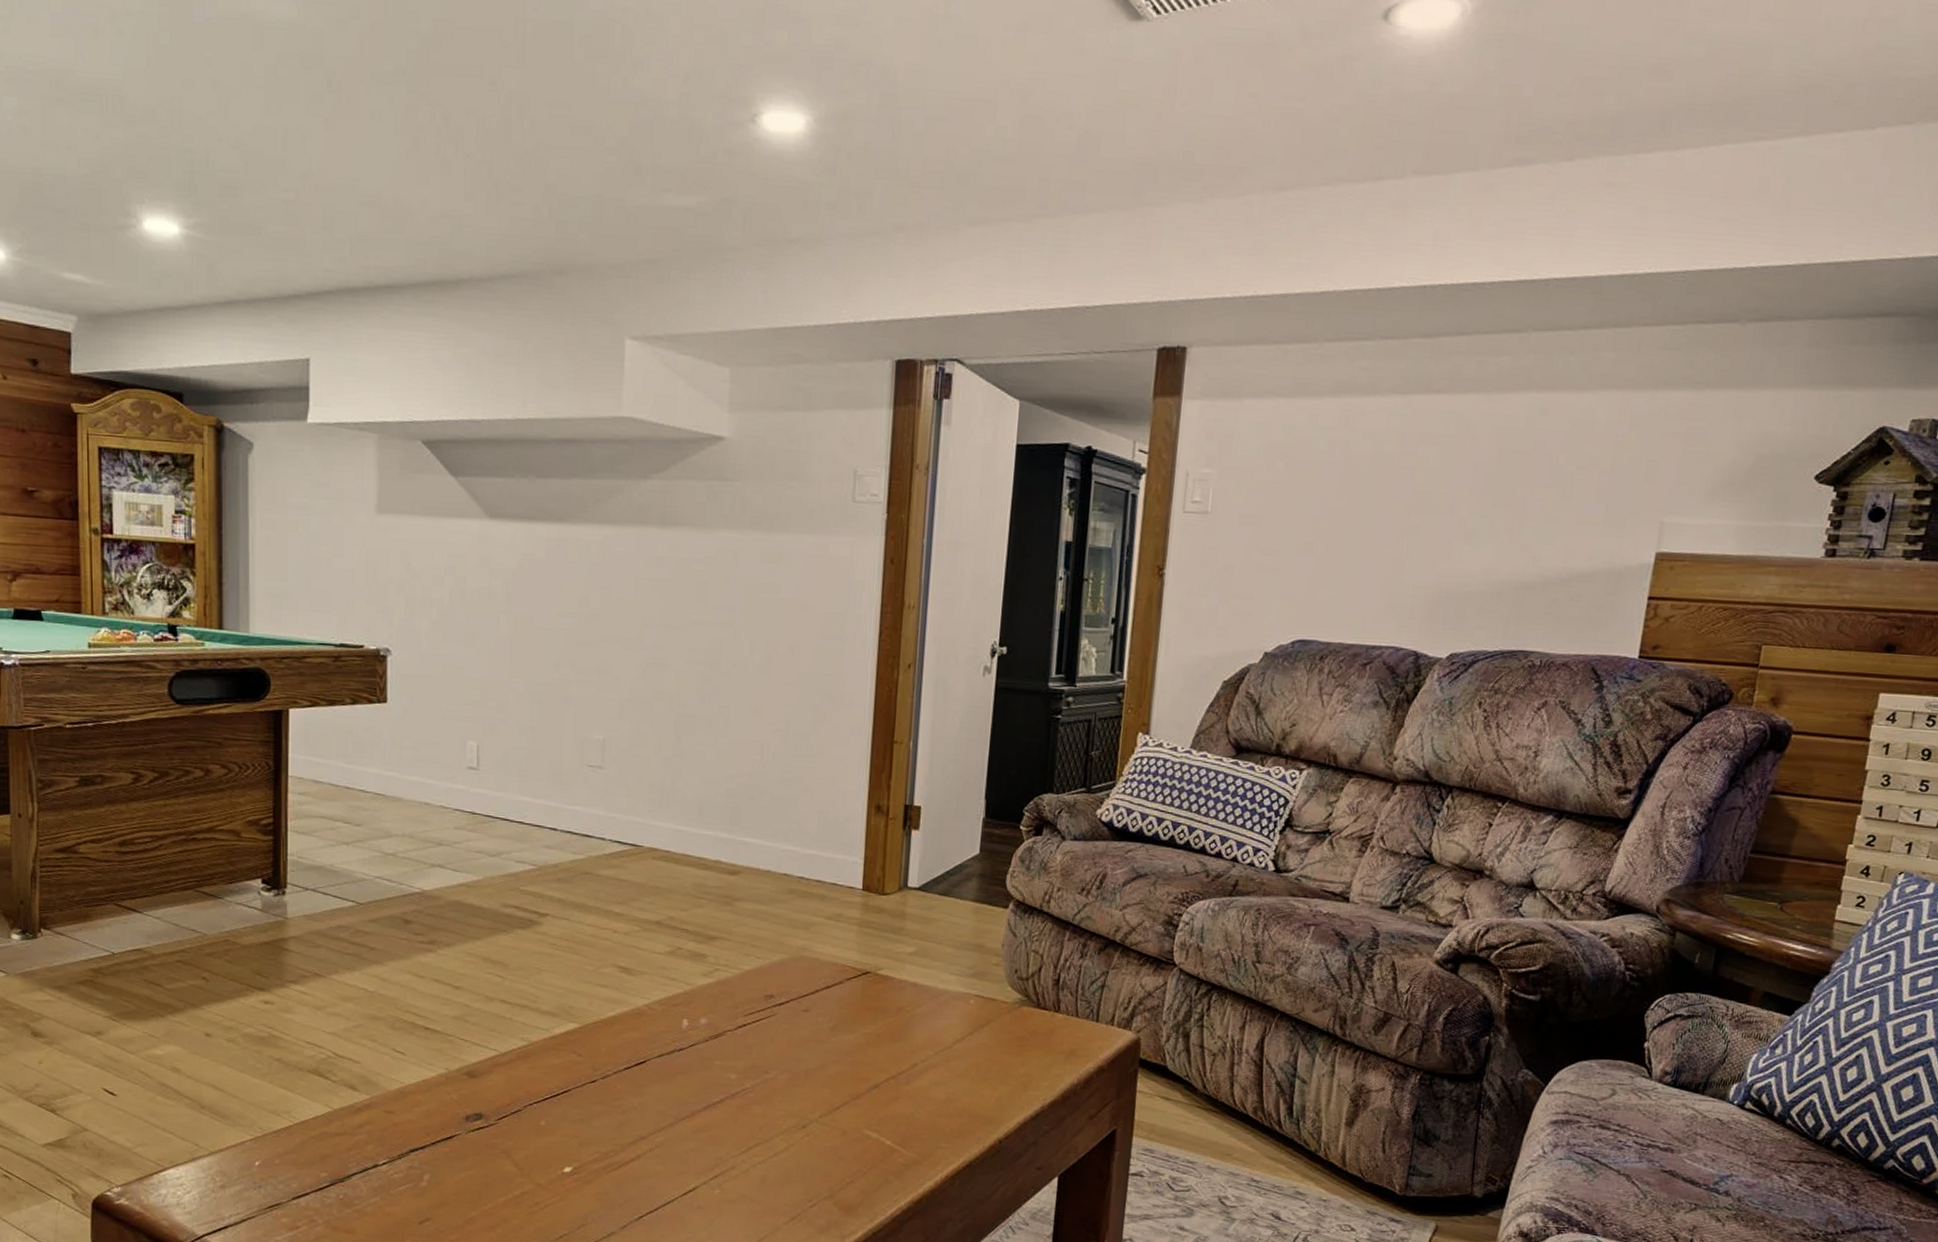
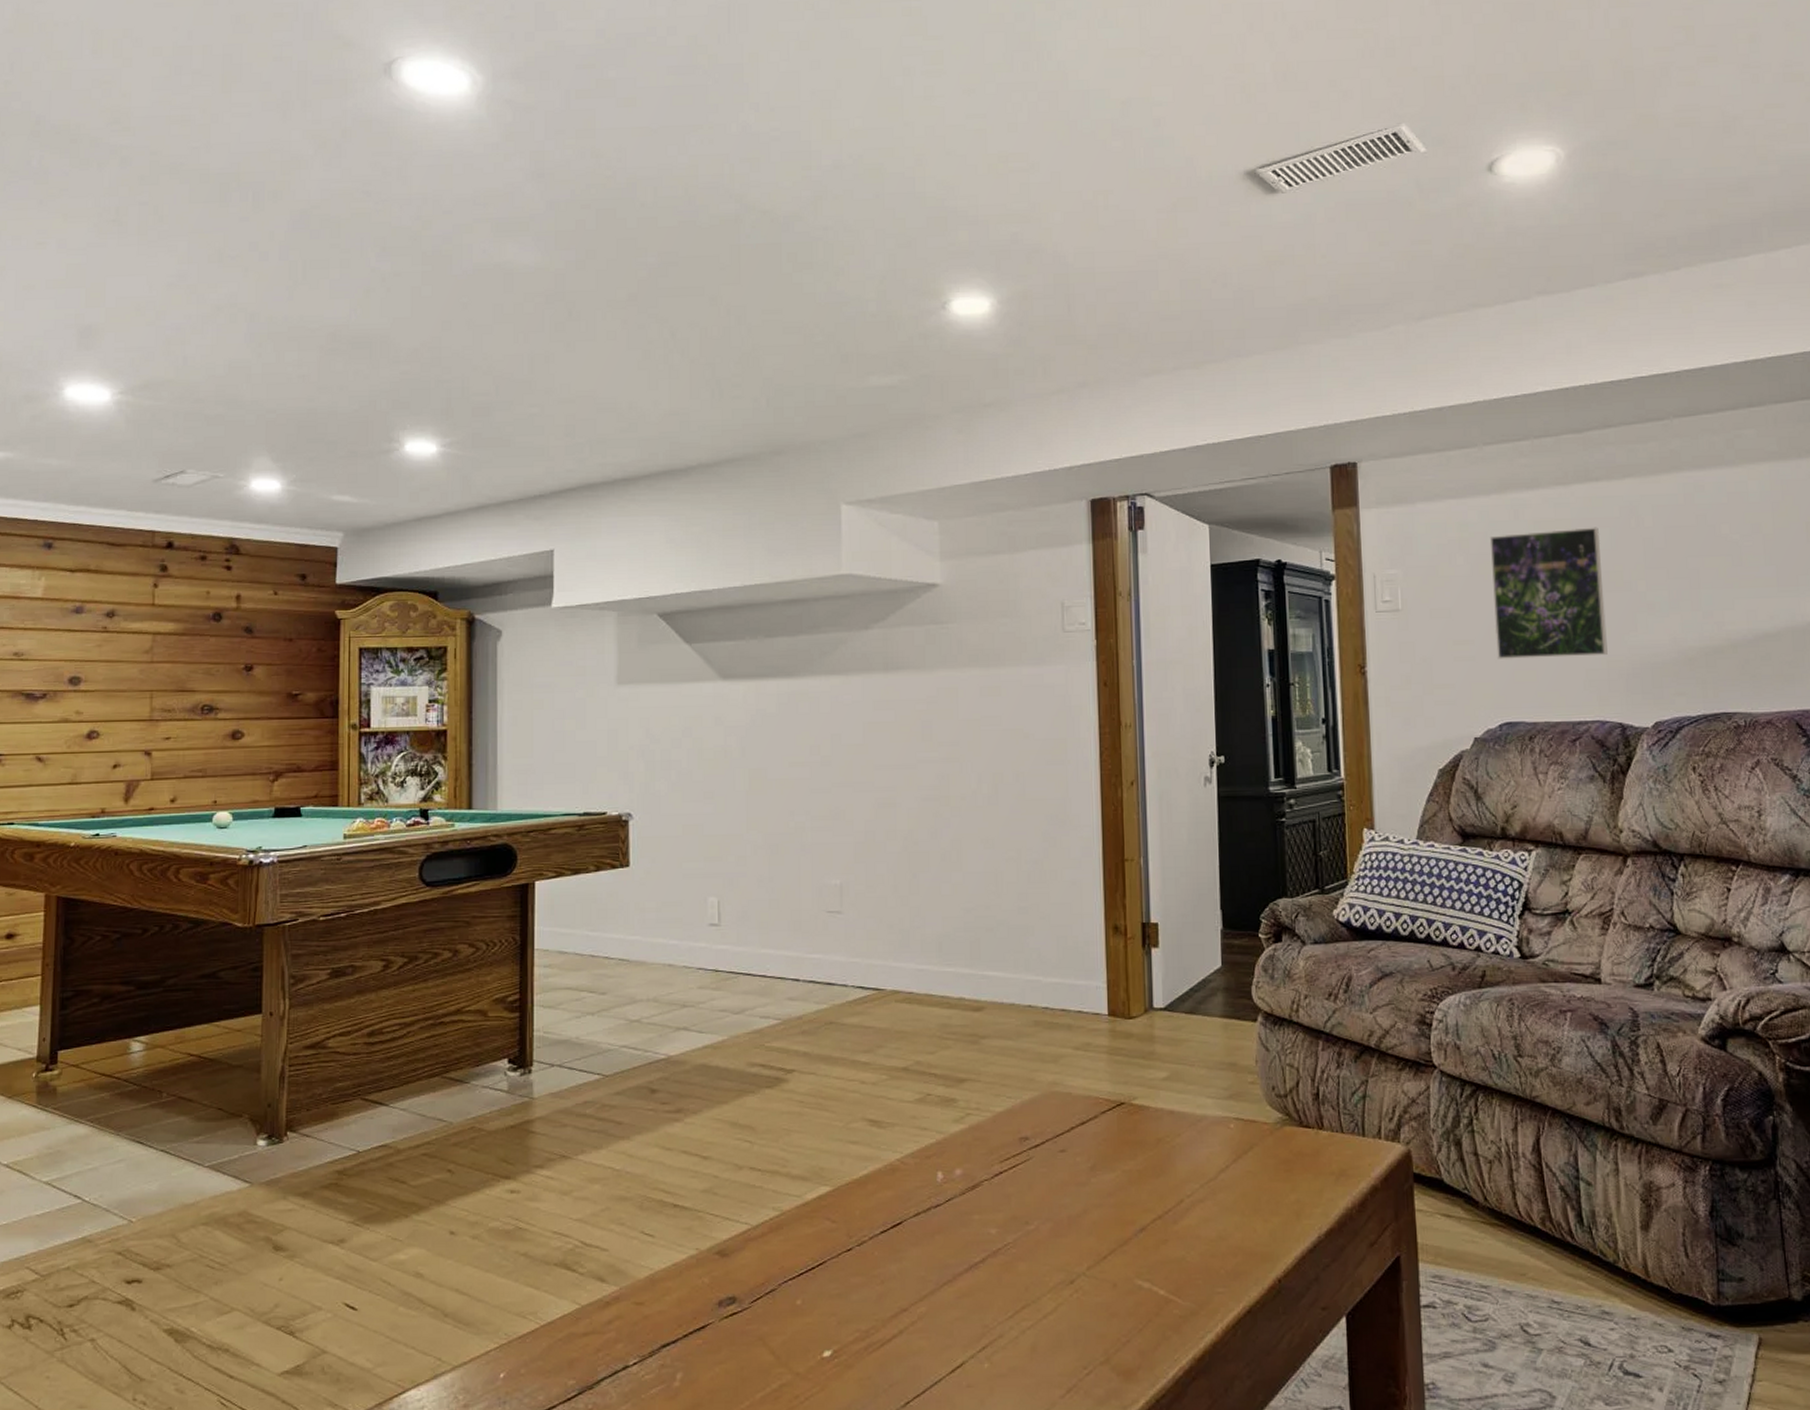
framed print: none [1301,442,1430,580] -> present [1489,527,1608,660]

